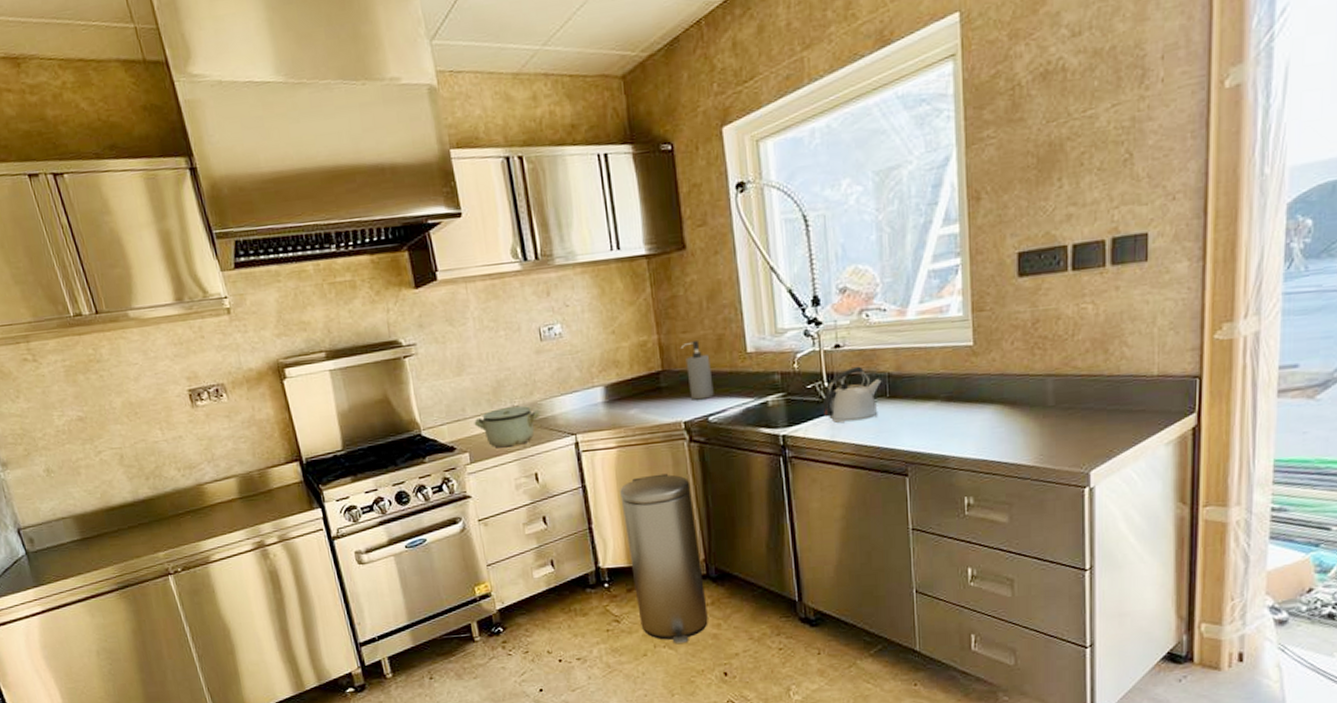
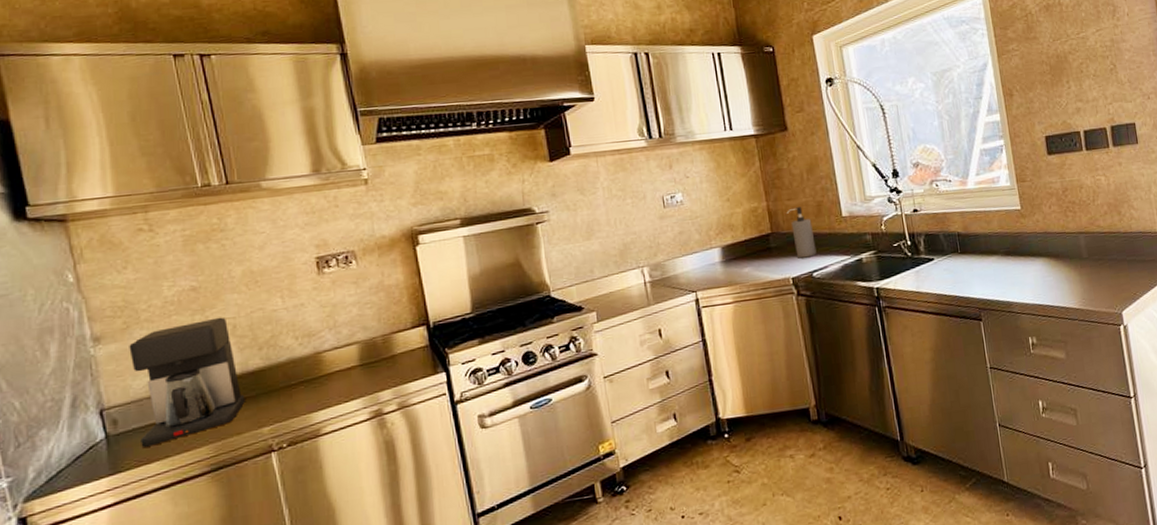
coffee maker: none [32,447,140,564] -> present [129,317,245,447]
cooking pot: present [474,405,541,448] -> none [601,266,664,306]
pedal bin: present [620,473,708,645] -> none [737,325,822,492]
kettle: present [823,366,882,424] -> none [908,227,953,277]

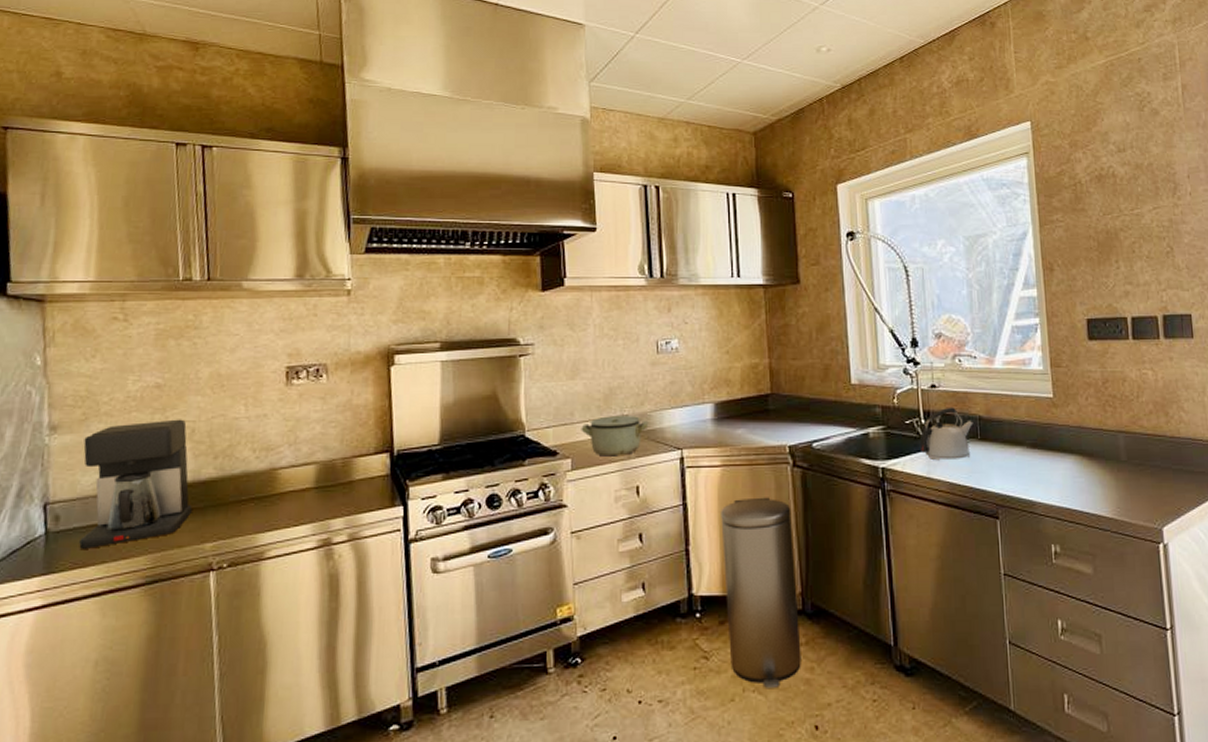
cooking pot: none [601,266,664,306] -> present [581,414,649,457]
pedal bin: none [737,325,822,492] -> present [721,497,801,689]
soap dispenser: present [786,207,817,258] -> none [789,368,819,425]
kettle: none [908,227,953,277] -> present [920,407,973,461]

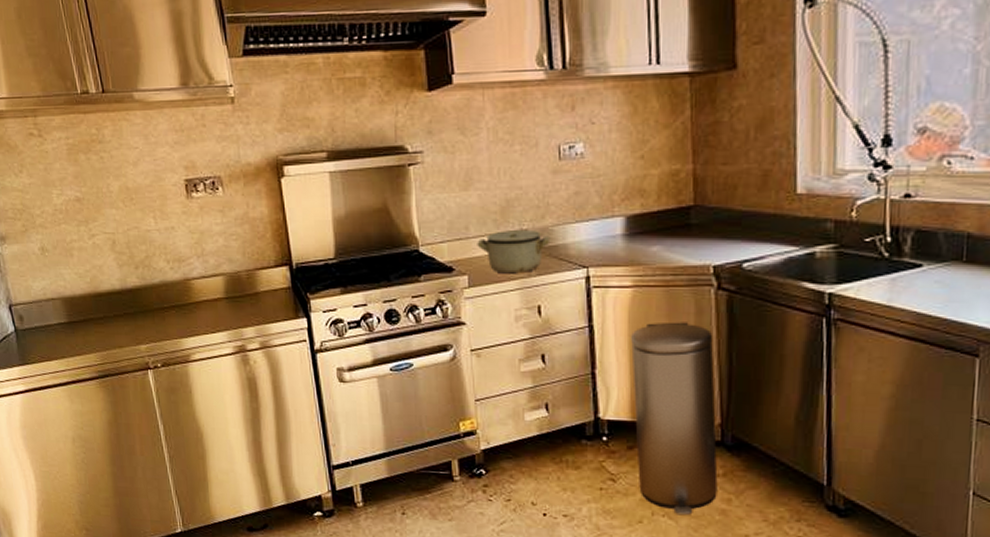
coffee maker: present [79,419,192,549] -> none [28,231,125,345]
kettle: present [920,407,973,461] -> none [882,221,959,287]

